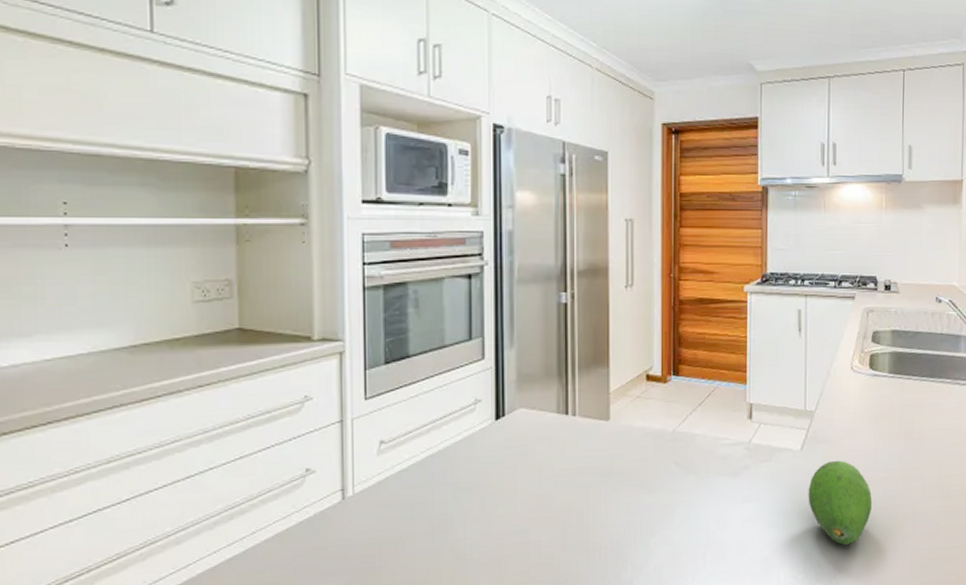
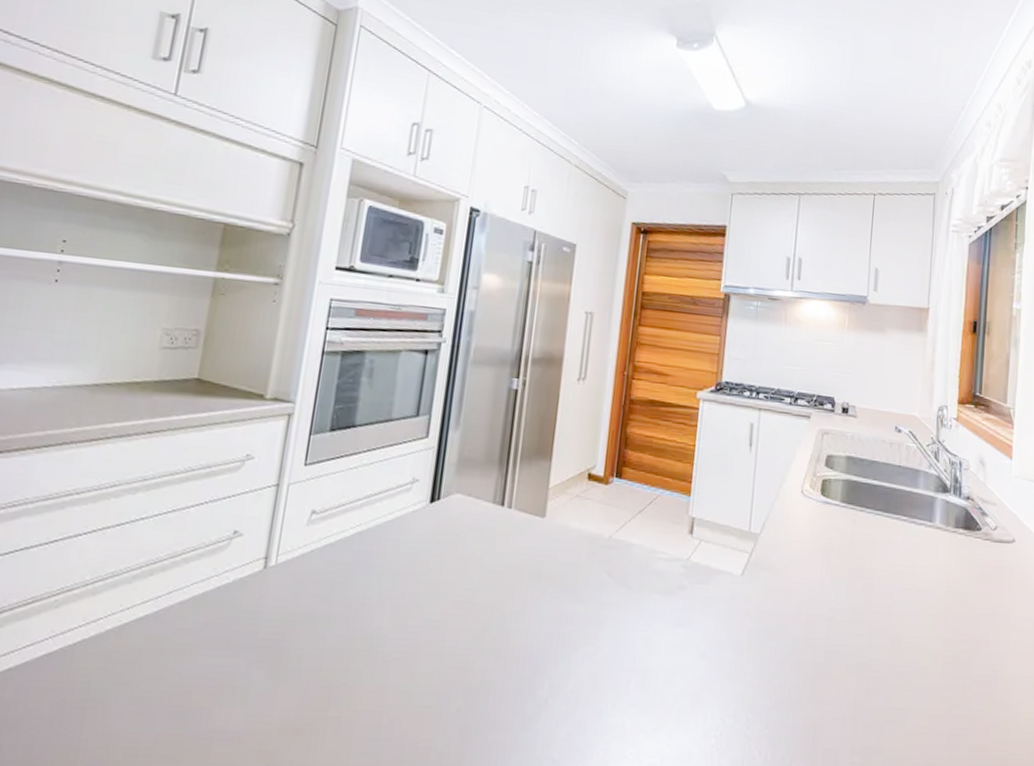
fruit: present [808,460,873,546] -> none [744,591,815,691]

